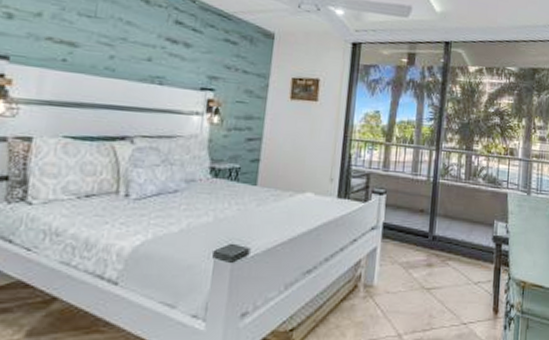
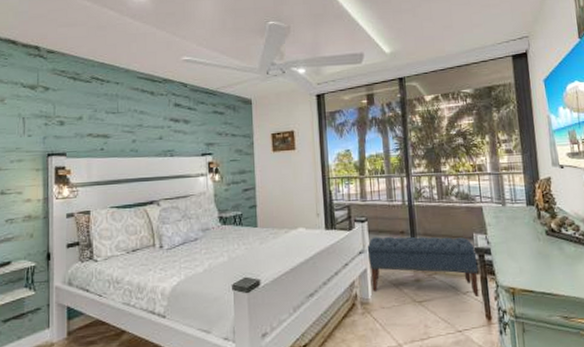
bench: none [379,212,495,289] -> present [368,236,480,298]

